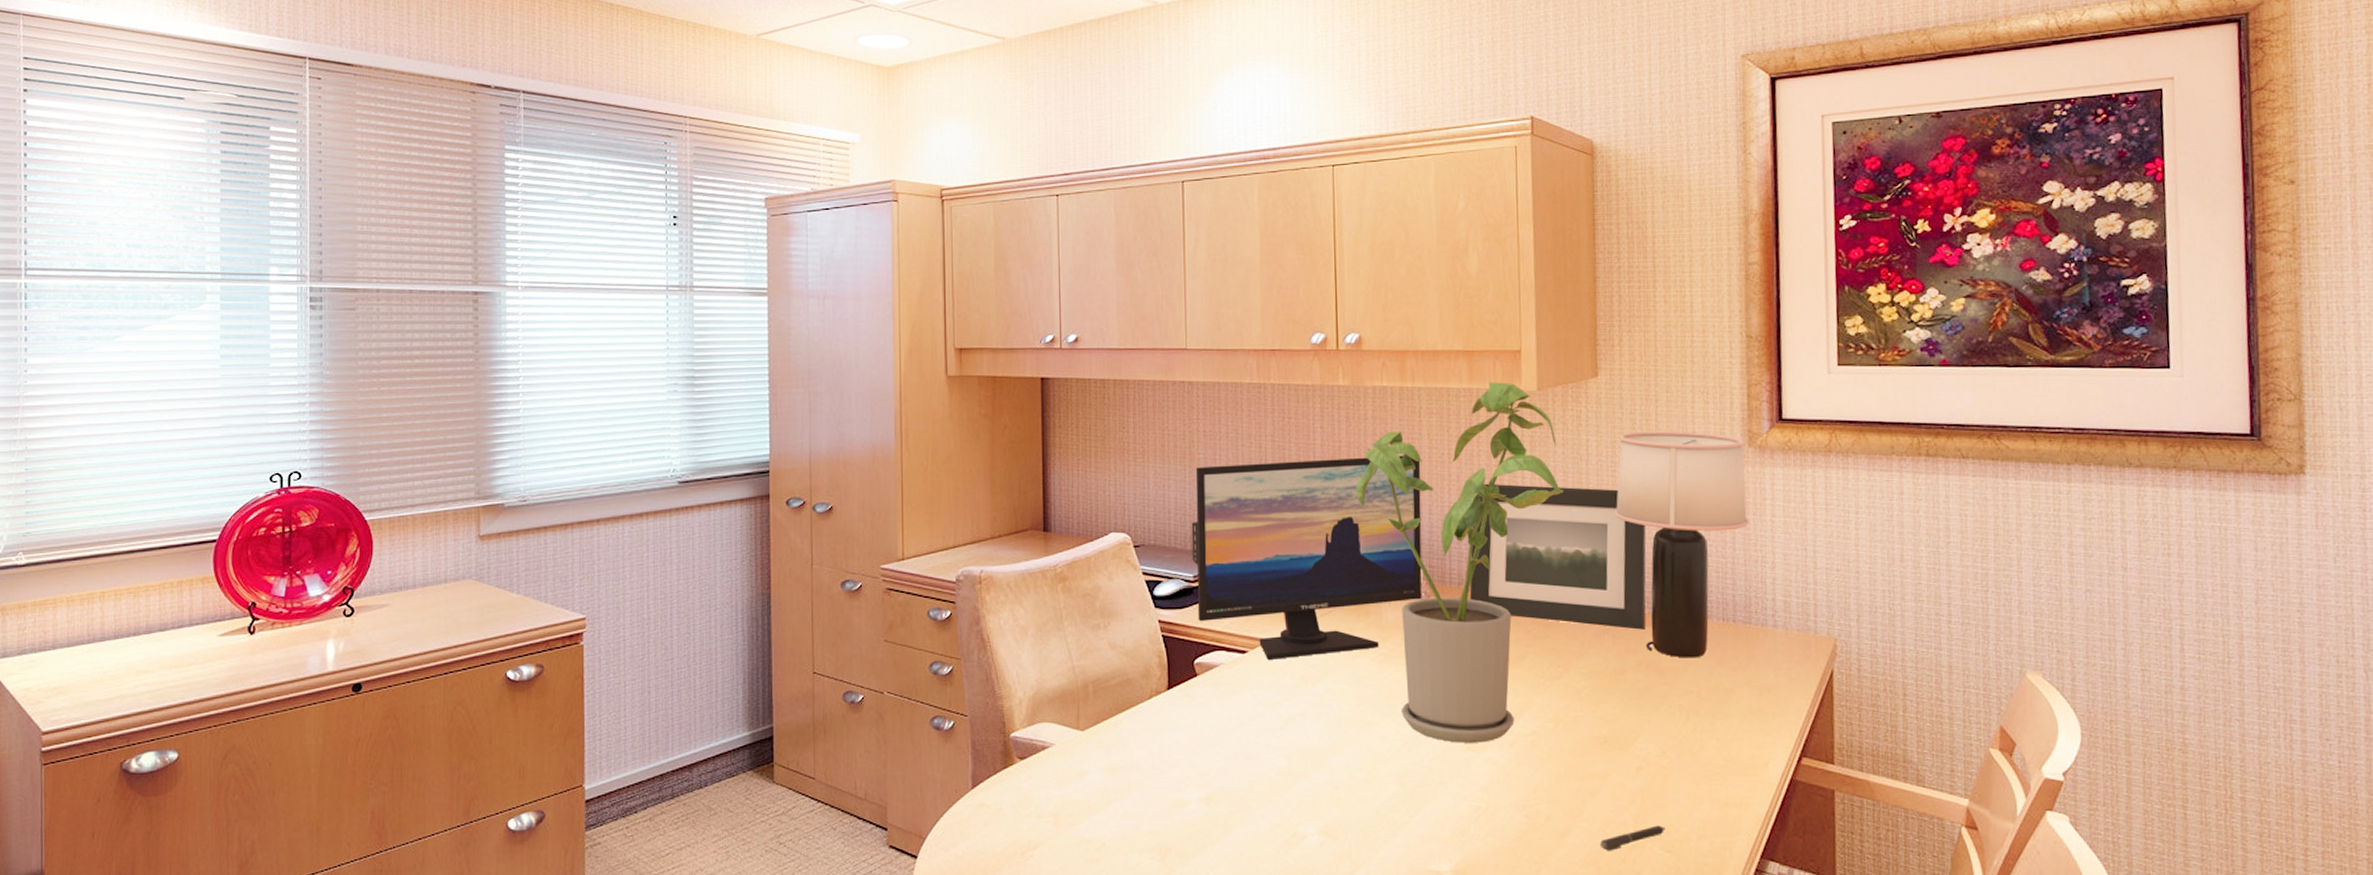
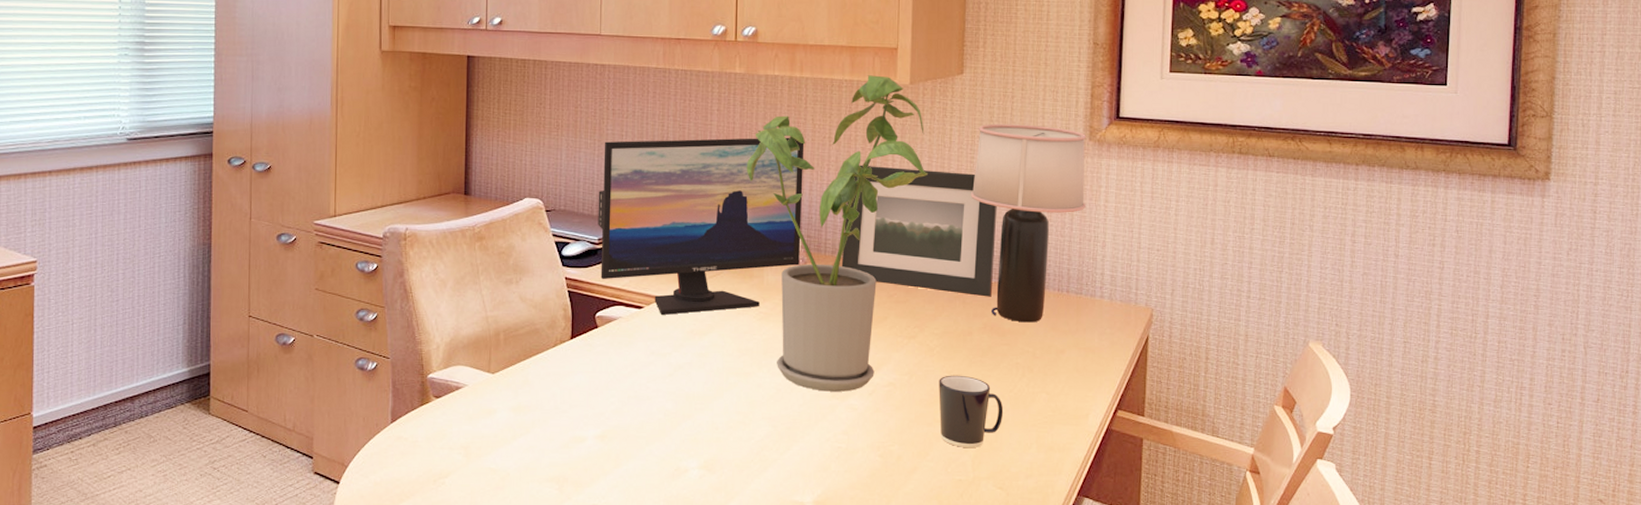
mug: none [1589,720,1668,806] -> present [938,375,1004,449]
pen: present [1599,825,1665,853] -> none [941,466,998,488]

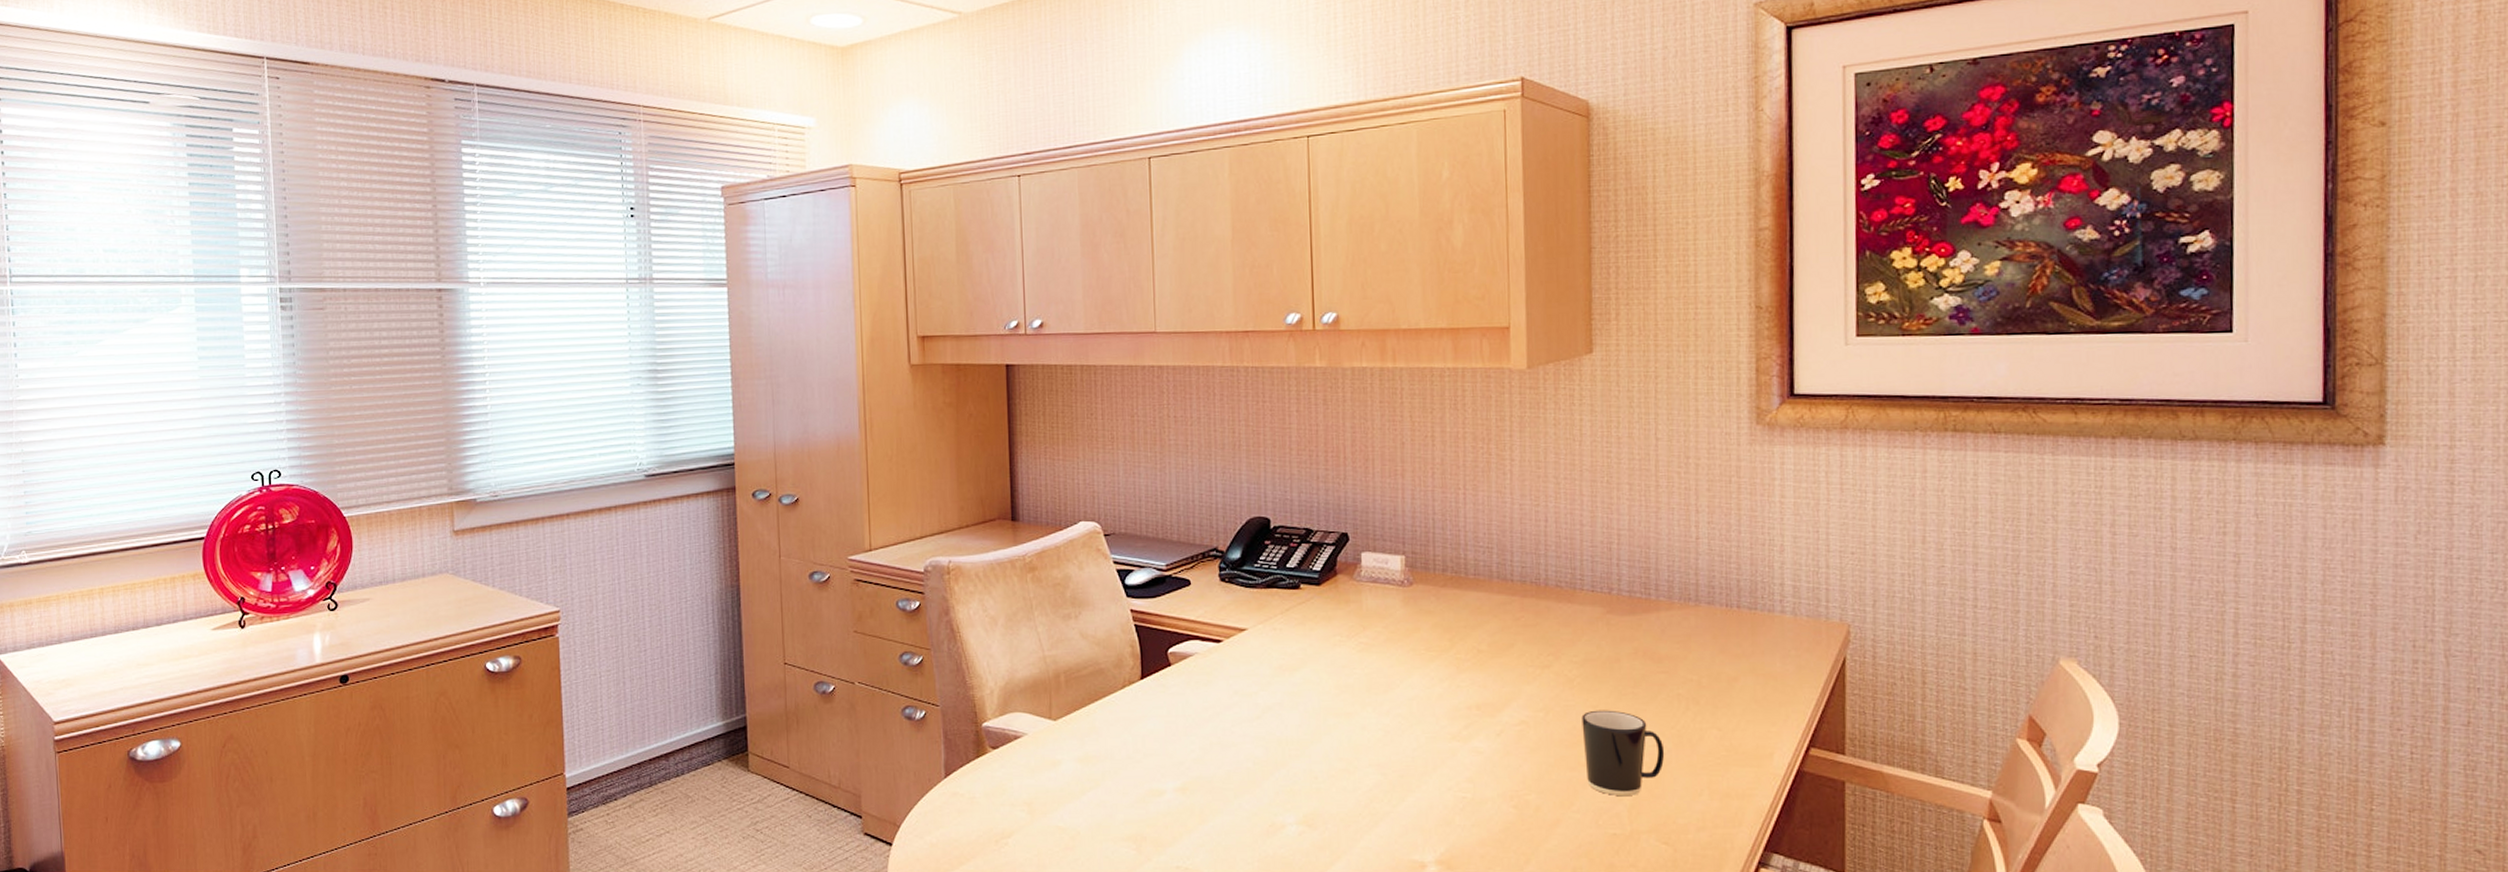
computer monitor: present [598,137,805,315] -> none [1163,438,1405,649]
house plant: present [746,75,929,392] -> none [1334,360,1556,733]
picture frame: present [841,165,997,297] -> none [1454,466,1644,617]
table lamp: present [970,124,1086,323] -> none [1609,409,1756,646]

